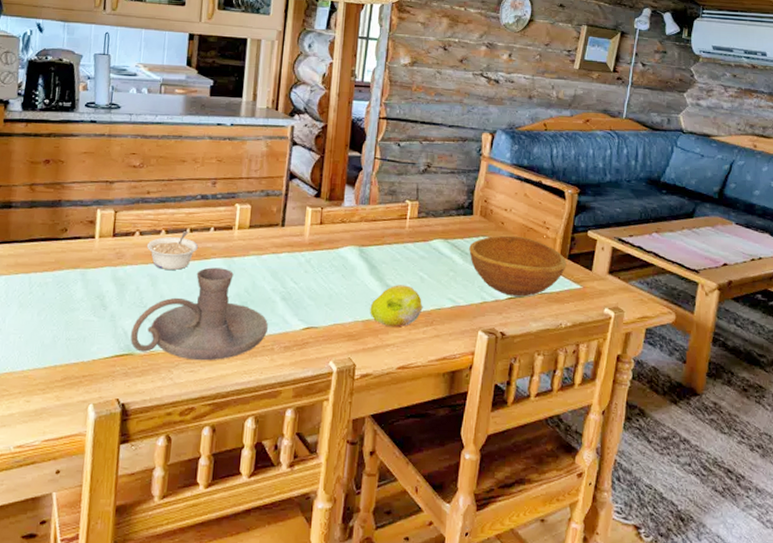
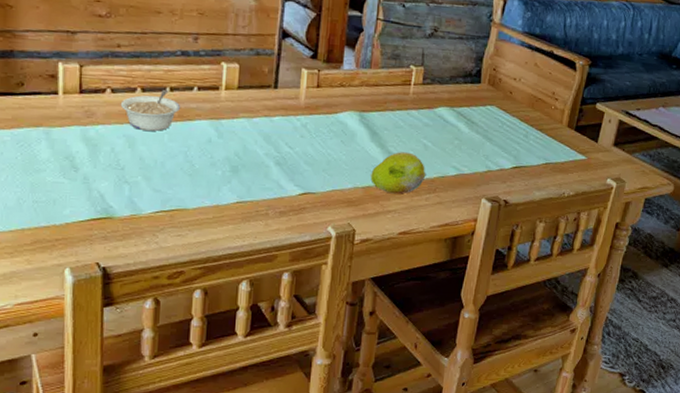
candle holder: present [130,267,268,361] -> none [108,129,261,225]
wooden bowl: present [469,235,567,297] -> none [475,105,573,167]

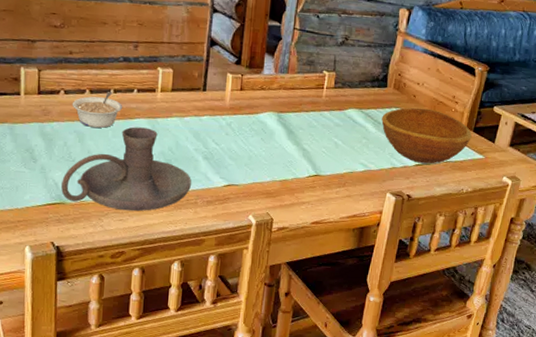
candle holder: none [108,129,261,225] -> present [61,127,191,212]
fruit: present [370,152,426,194] -> none [287,149,337,188]
wooden bowl: none [475,105,573,167] -> present [381,107,472,164]

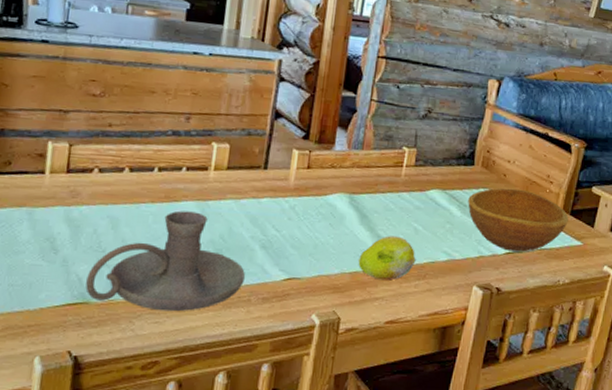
legume: present [72,91,122,128] -> none [106,169,167,212]
fruit: none [287,149,337,188] -> present [358,236,416,281]

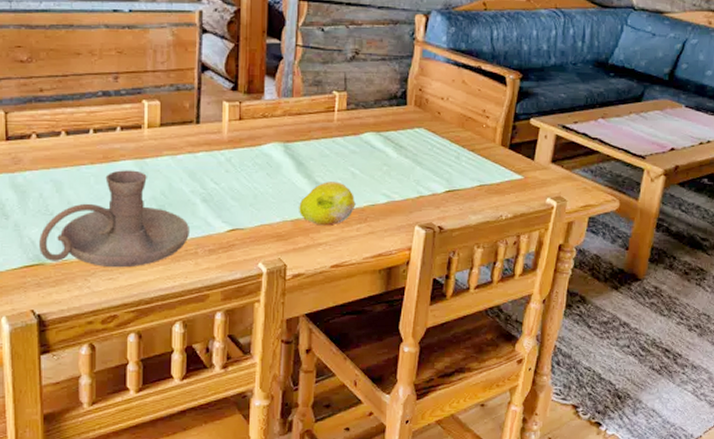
wooden bowl: present [468,188,569,252] -> none [403,126,508,189]

